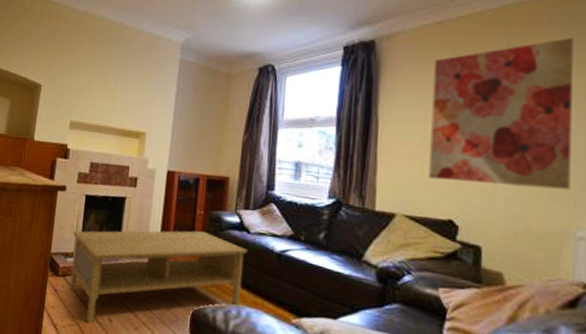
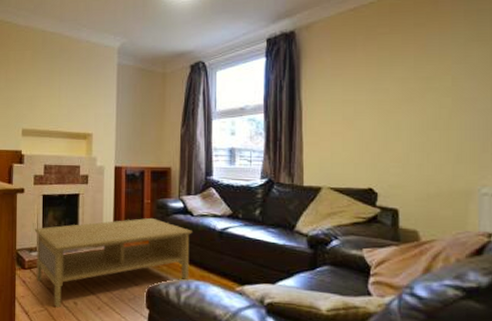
wall art: present [429,38,575,191] -> none [349,14,475,154]

